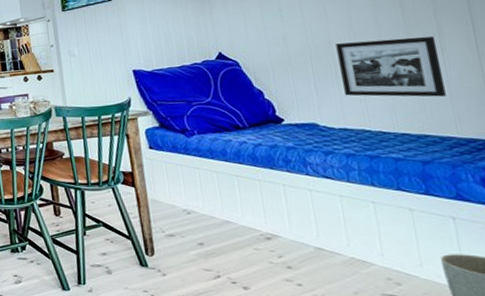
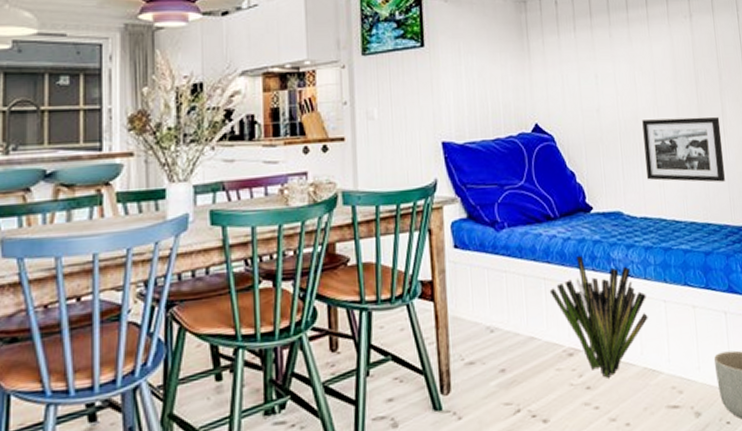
decorative plant: none [242,159,354,263] -> present [549,256,648,380]

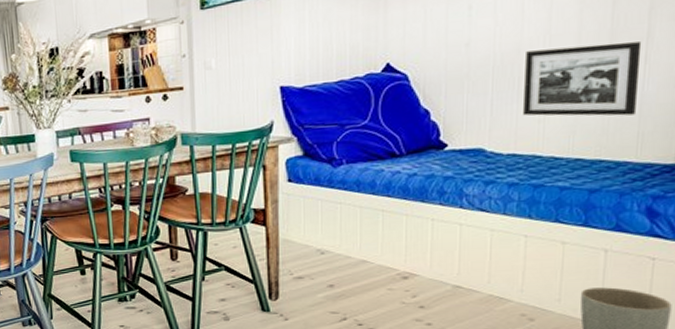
decorative plant: present [549,256,648,380] -> none [387,191,503,302]

